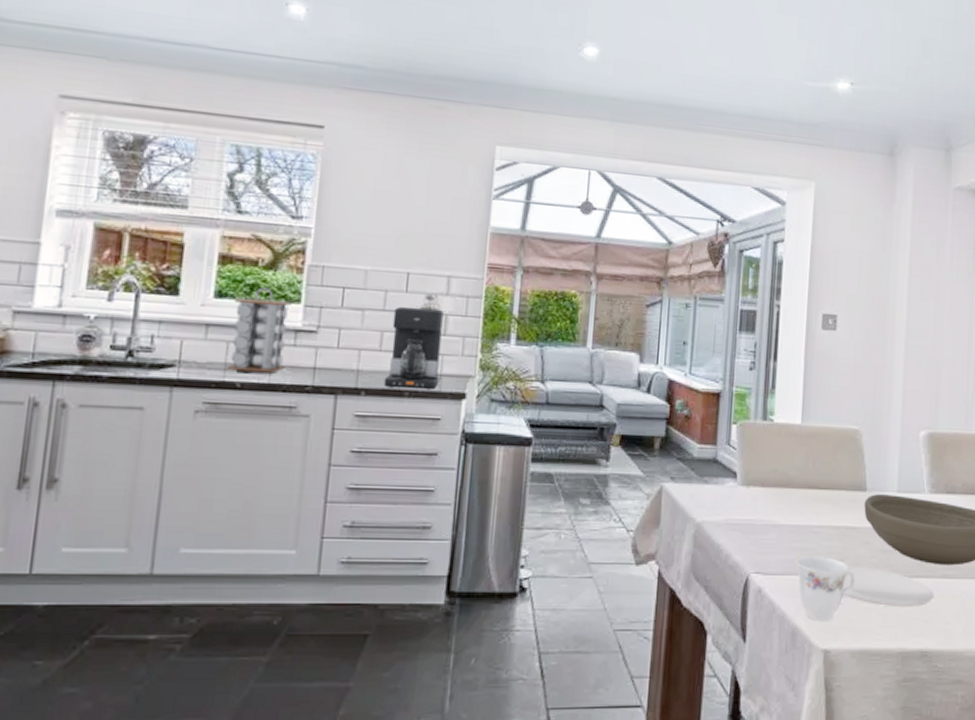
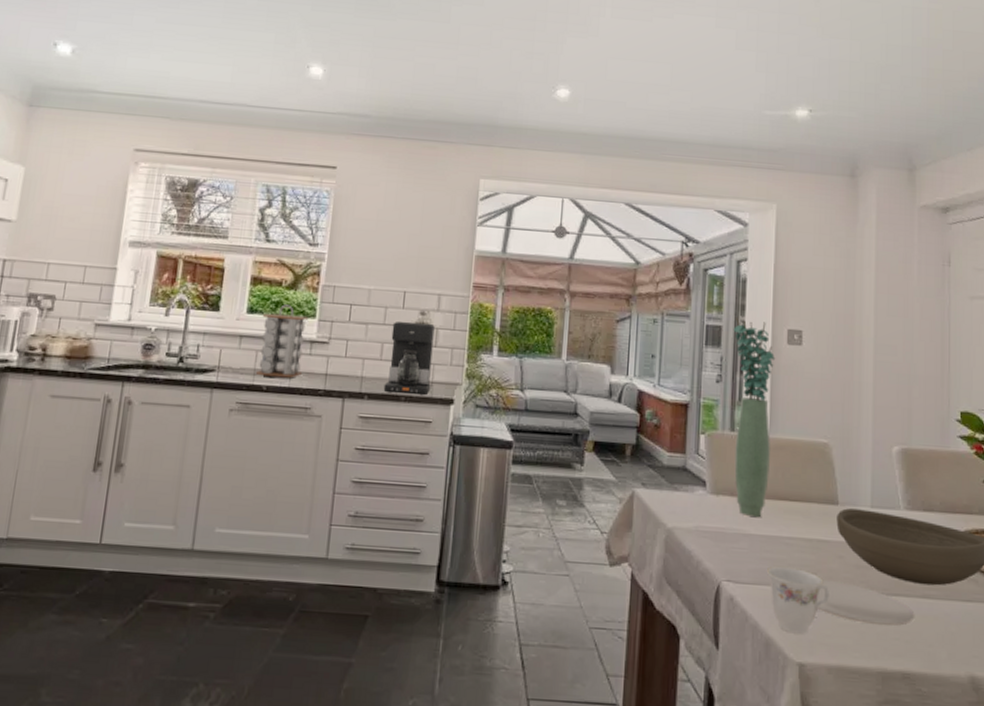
vase: none [765,301,810,508] -> present [733,317,776,518]

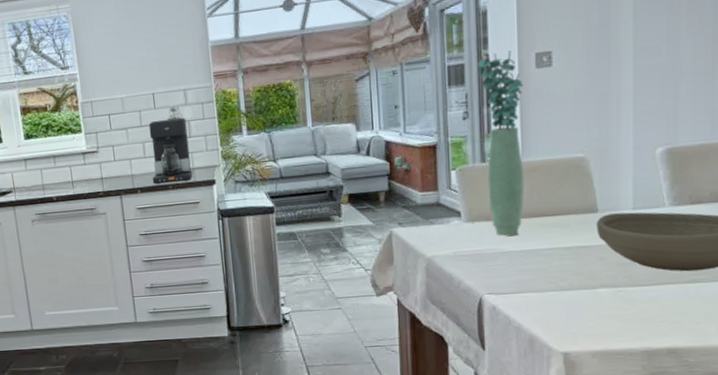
spice rack: present [255,304,309,379] -> none [37,125,83,190]
teacup: present [766,565,829,634] -> none [526,273,591,329]
plate: present [816,581,915,627] -> none [578,280,682,313]

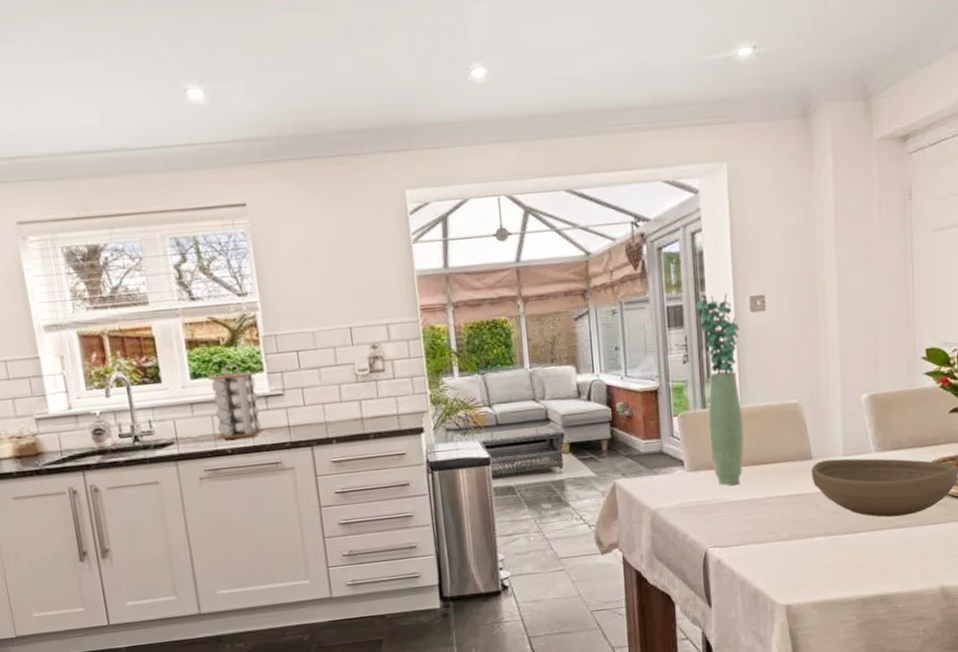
spice rack: none [37,125,83,190] -> present [207,363,265,440]
coffee maker: present [148,118,193,185] -> none [345,356,398,434]

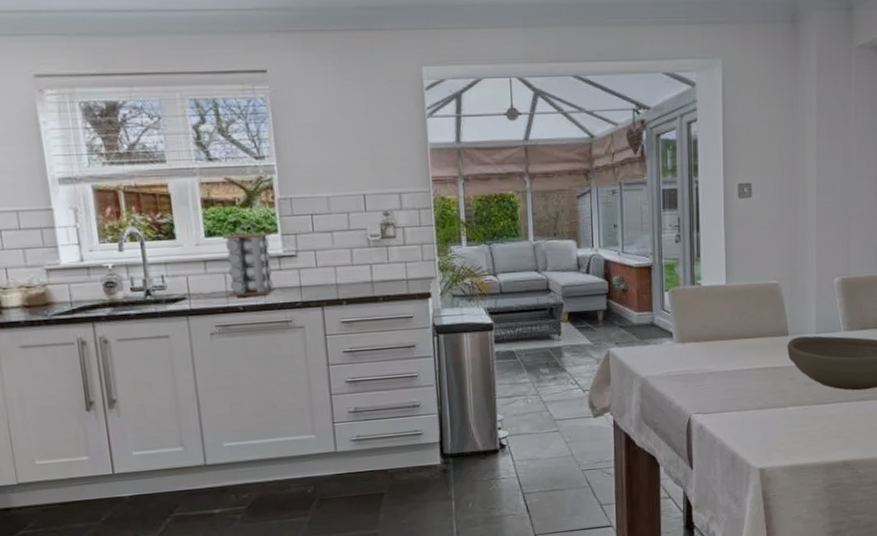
vase: present [694,293,744,486] -> none [688,178,728,358]

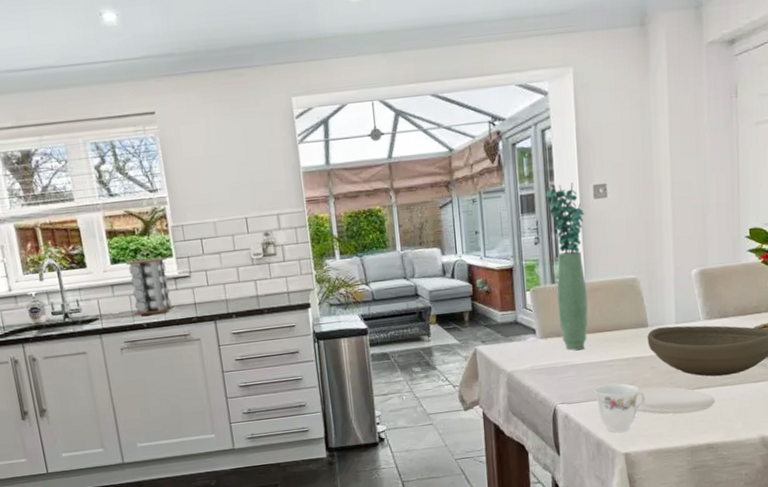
vase: none [688,178,728,358] -> present [544,182,588,351]
teacup: none [729,393,783,447] -> present [592,383,645,433]
plate: none [772,399,854,429] -> present [635,386,716,415]

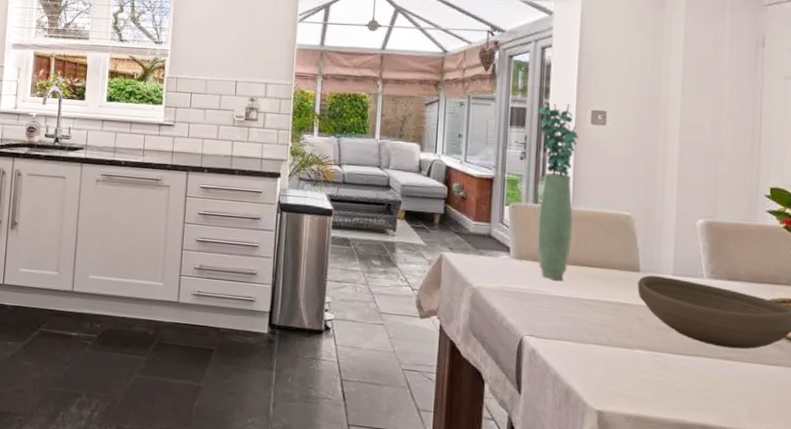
spice rack: present [125,249,175,316] -> none [115,94,157,156]
teacup: present [592,383,645,433] -> none [567,324,629,386]
plate: present [635,386,716,415] -> none [615,340,716,384]

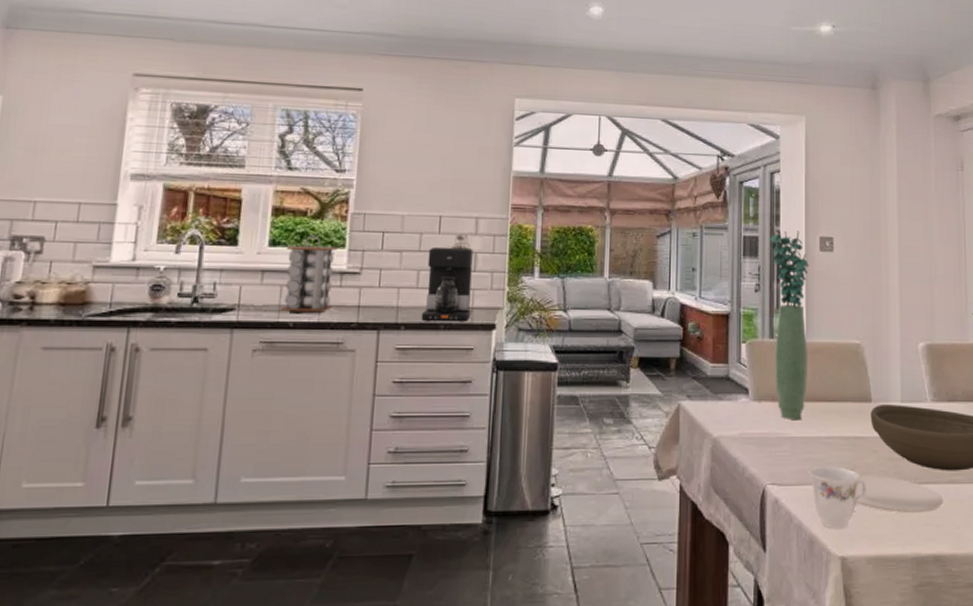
spice rack: none [115,94,157,156] -> present [280,235,338,314]
coffee maker: none [220,106,263,170] -> present [421,246,473,323]
teacup: none [567,324,629,386] -> present [808,465,866,529]
plate: none [615,340,716,384] -> present [855,475,944,514]

